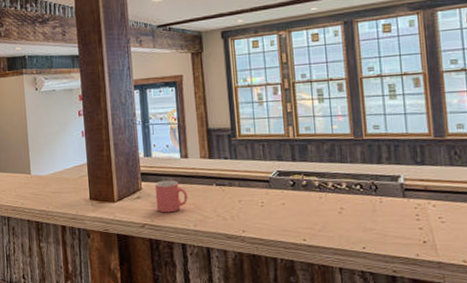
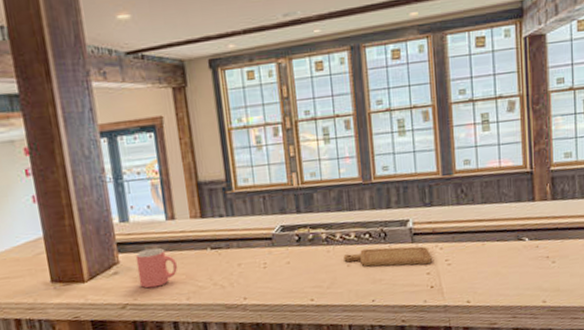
chopping board: none [335,198,424,220] -> present [343,246,432,267]

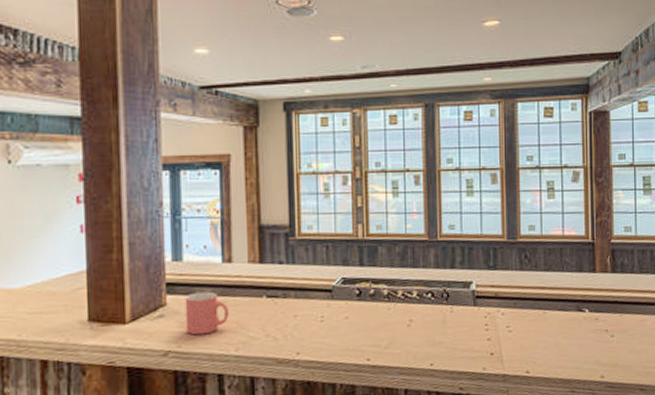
chopping board: present [343,246,432,267] -> none [404,308,493,330]

